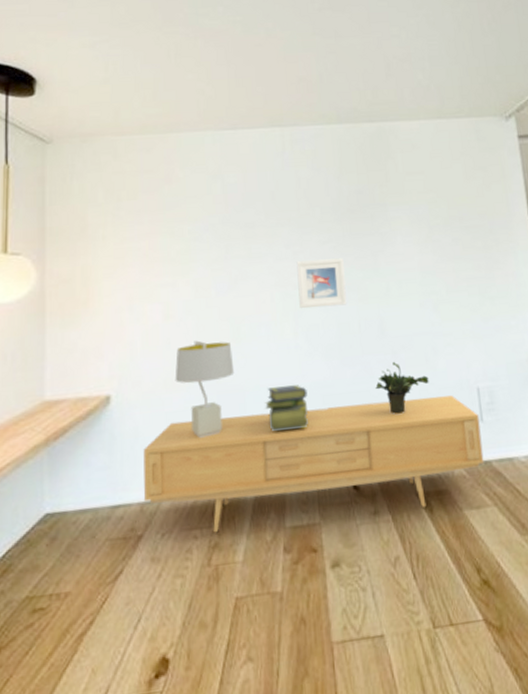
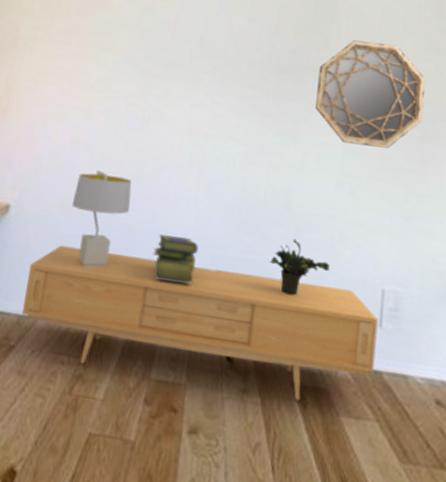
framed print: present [296,258,347,308] -> none [207,112,262,168]
home mirror: none [385,169,482,265] -> present [315,40,425,148]

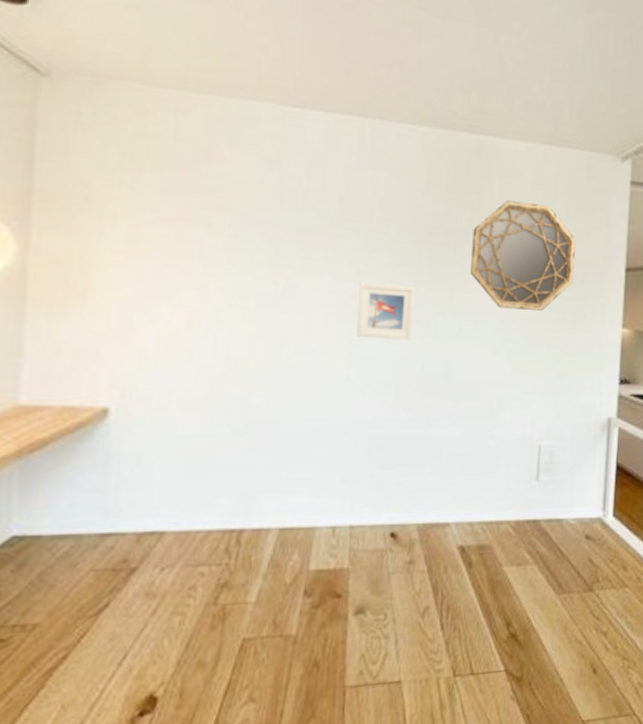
sideboard: present [21,245,378,402] -> none [141,447,535,571]
table lamp: present [71,170,132,268] -> none [194,357,270,468]
stack of books: present [153,234,198,285] -> none [301,421,353,470]
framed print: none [207,112,262,168] -> present [356,283,415,340]
potted plant: present [270,238,330,296] -> none [430,408,490,464]

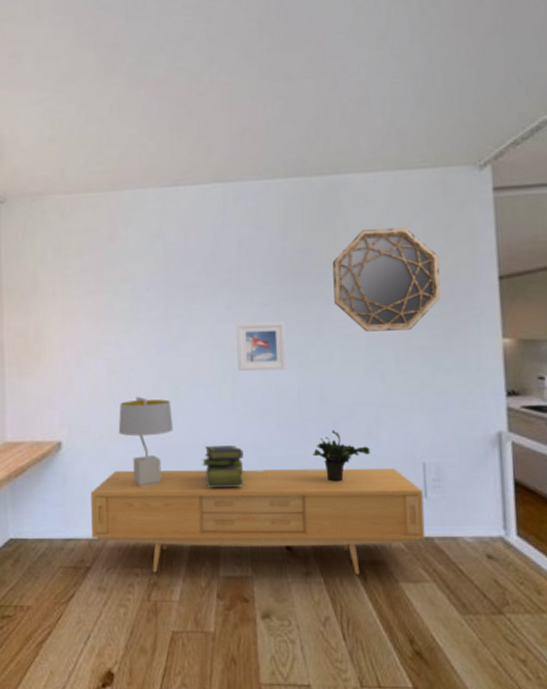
sideboard: none [141,447,535,571] -> present [91,468,426,576]
table lamp: none [194,357,270,468] -> present [118,396,174,487]
stack of books: none [301,421,353,470] -> present [202,445,244,488]
potted plant: none [430,408,490,464] -> present [313,429,370,482]

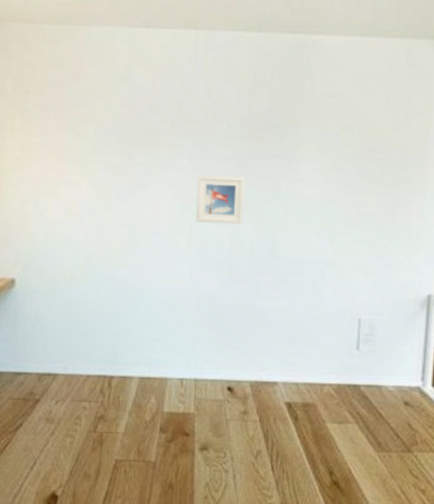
sideboard: present [91,468,426,576] -> none [41,310,356,416]
table lamp: present [118,396,174,487] -> none [73,240,129,327]
stack of books: present [202,445,244,488] -> none [154,292,195,333]
potted plant: present [313,429,370,482] -> none [260,284,313,332]
home mirror: present [332,227,441,332] -> none [294,93,395,195]

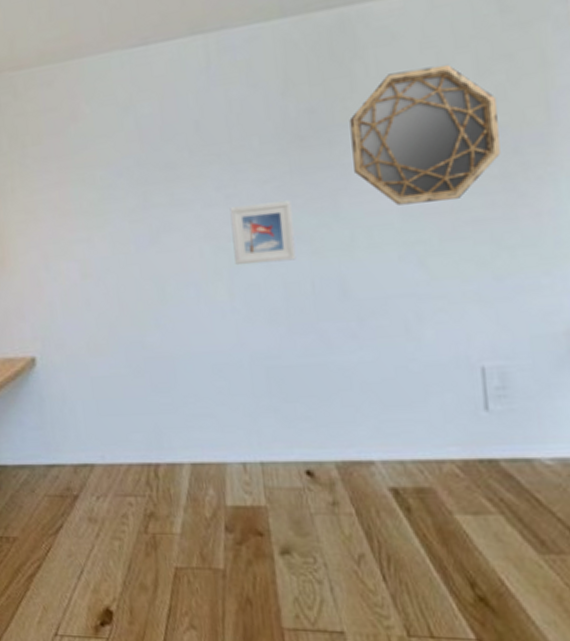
home mirror: none [294,93,395,195] -> present [349,64,501,206]

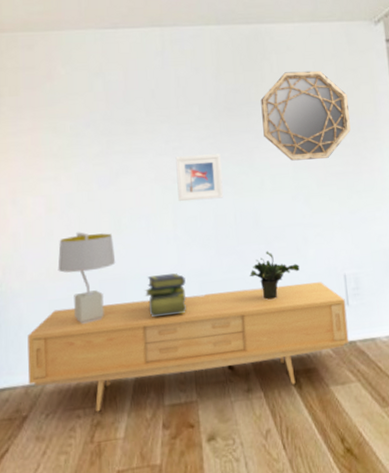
sideboard: none [72,375,488,506] -> present [27,282,350,412]
table lamp: none [97,302,162,406] -> present [58,232,116,324]
stack of books: none [198,354,250,405] -> present [145,273,186,318]
potted plant: none [334,330,410,394] -> present [250,250,300,300]

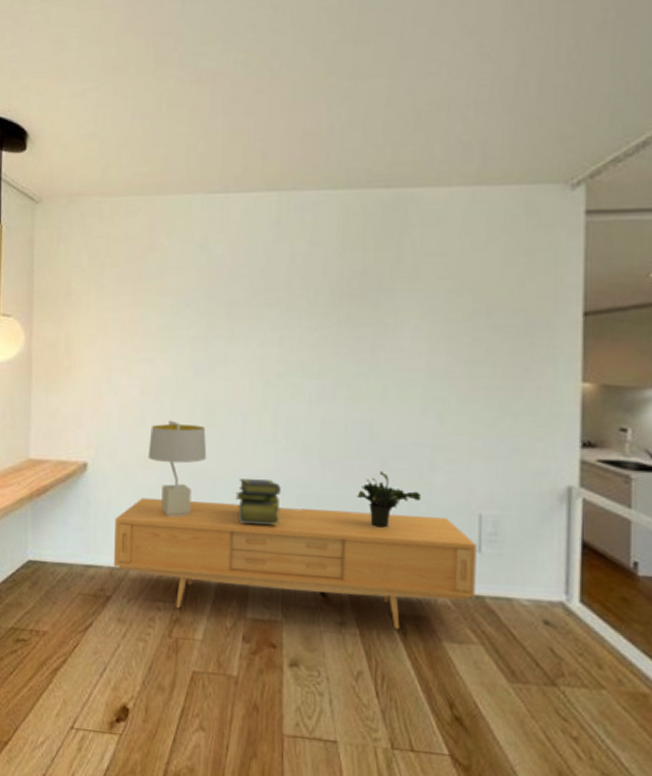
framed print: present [175,153,224,201] -> none [281,348,336,402]
home mirror: present [260,70,351,161] -> none [393,251,515,366]

